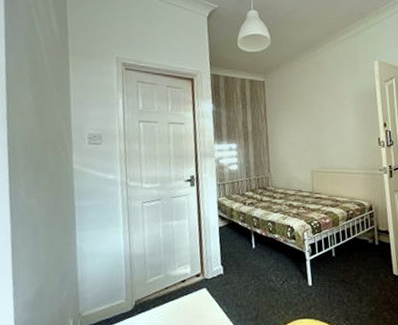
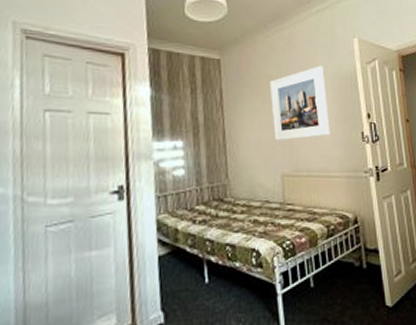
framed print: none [303,85,352,145] -> present [269,66,330,141]

